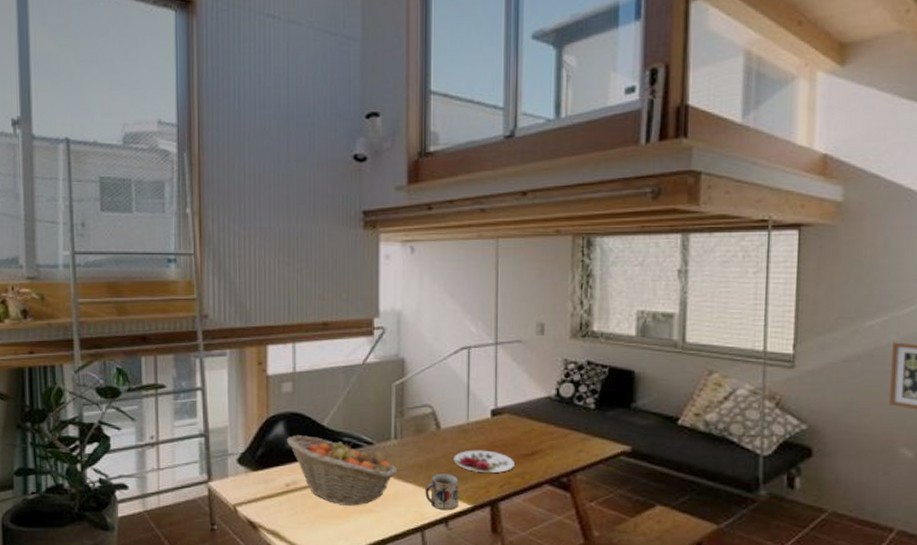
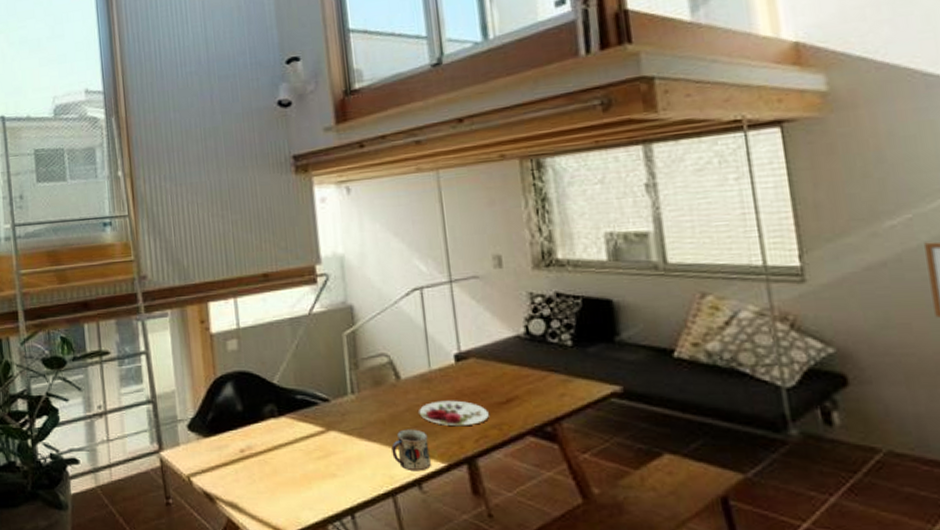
fruit basket: present [286,435,398,506] -> none [236,395,359,471]

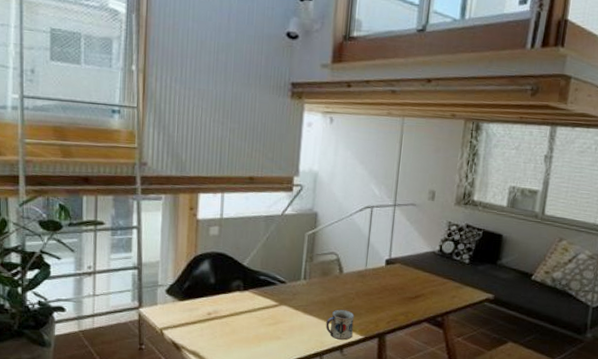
plate: present [419,400,489,427] -> none [351,291,401,312]

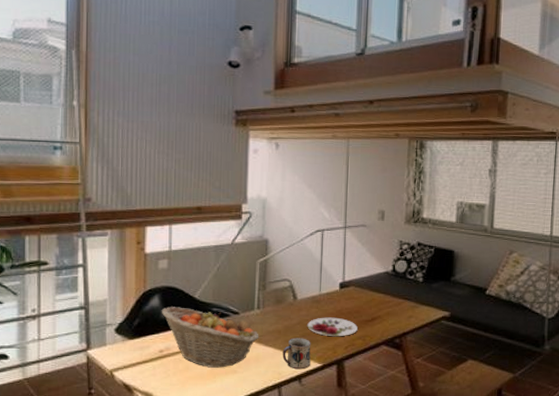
fruit basket: none [210,272,304,333] -> present [161,307,259,368]
plate: none [351,291,401,312] -> present [307,317,358,337]

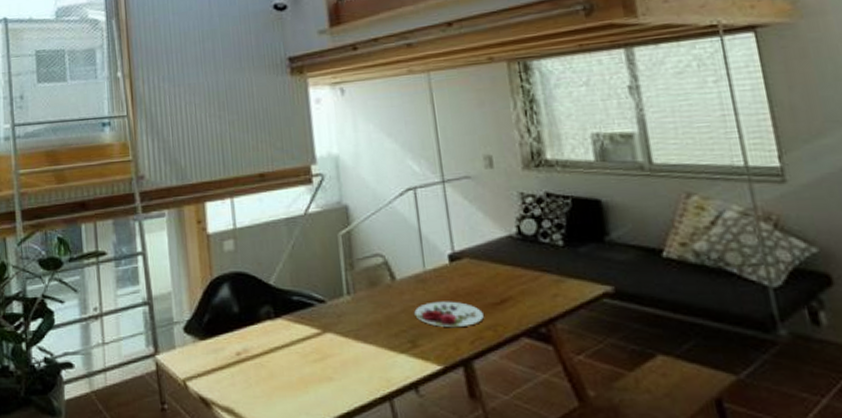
fruit basket: present [161,307,259,368] -> none [232,297,355,374]
mug: present [282,338,311,370] -> none [387,330,427,374]

